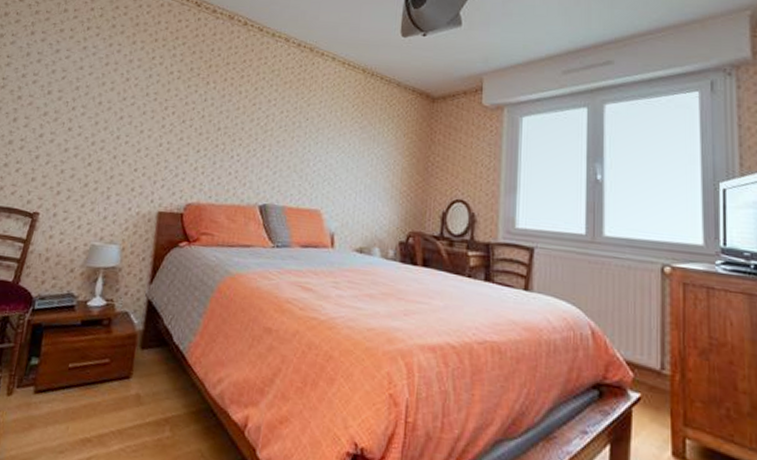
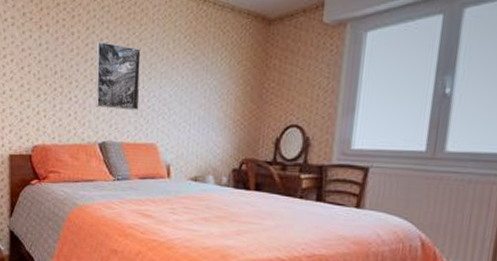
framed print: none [258,102,309,175] -> present [95,40,141,111]

